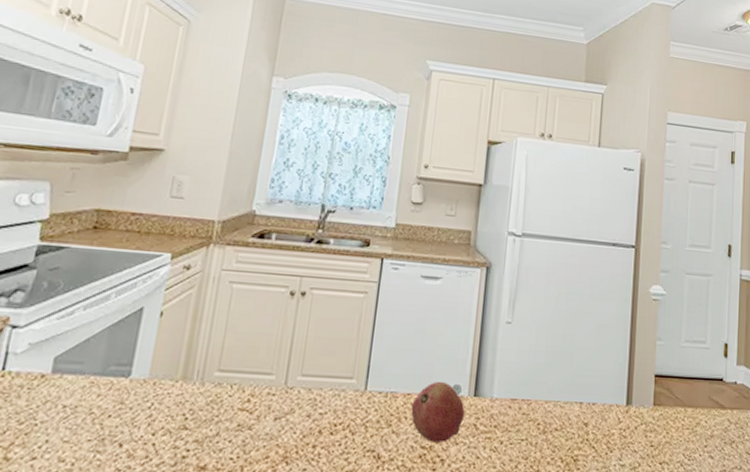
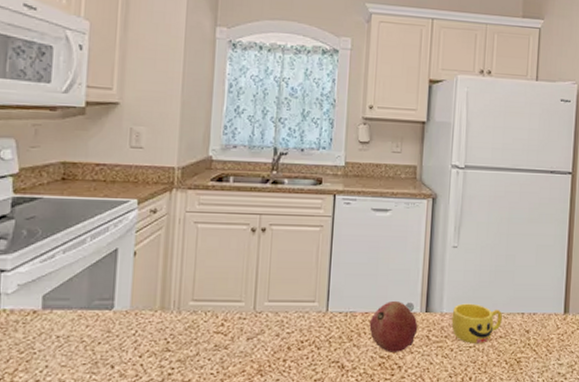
cup: none [502,388,558,436] -> present [451,303,502,344]

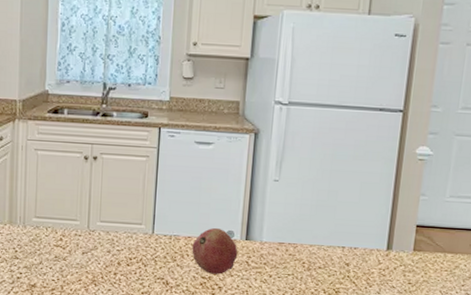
cup: present [451,303,502,344] -> none [270,234,322,272]

